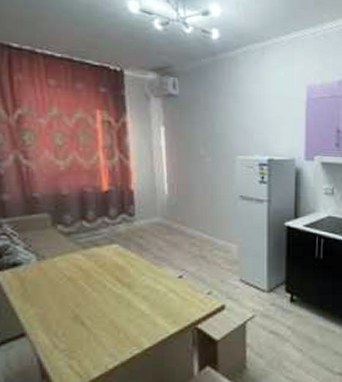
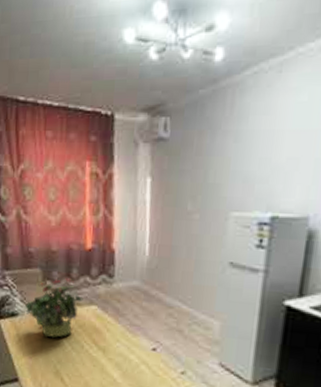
potted plant: none [29,219,102,283] -> present [24,277,83,338]

